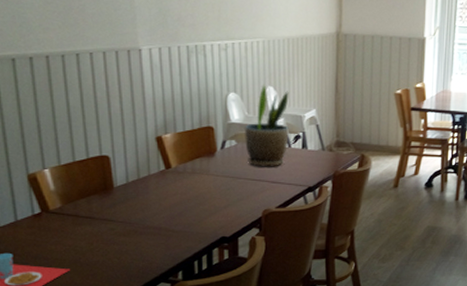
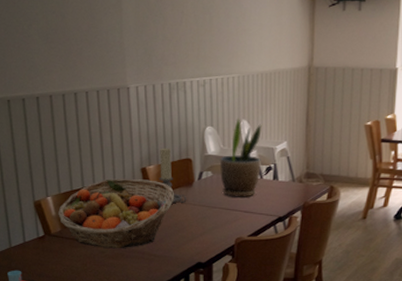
fruit basket: none [56,148,195,225] -> present [57,179,175,249]
candle holder: none [176,115,208,175] -> present [159,148,187,204]

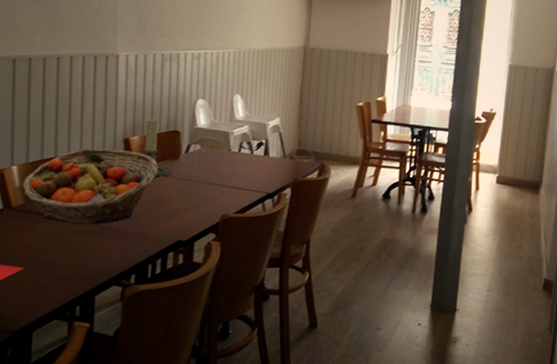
potted plant: present [219,117,262,198] -> none [209,92,255,173]

